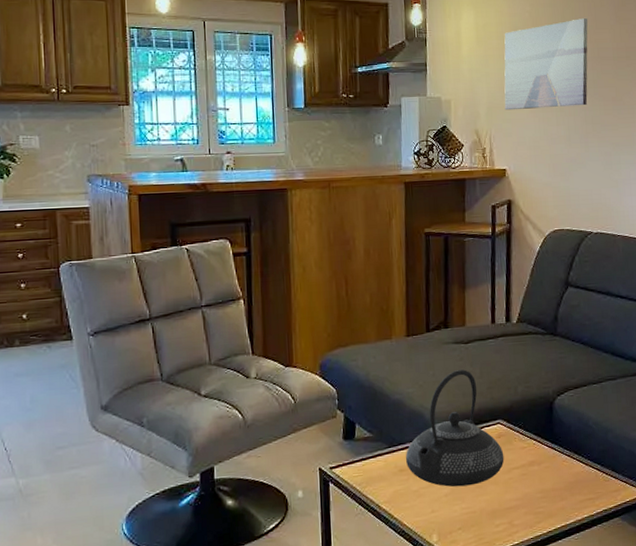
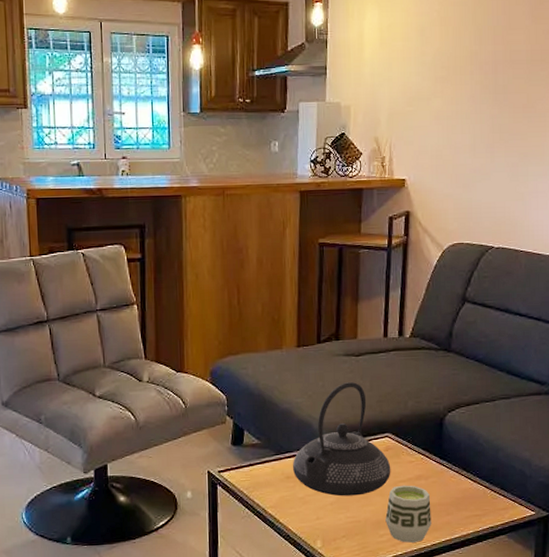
cup: none [500,471,547,532] -> present [385,485,432,543]
wall art: present [504,17,588,111] -> none [407,17,501,117]

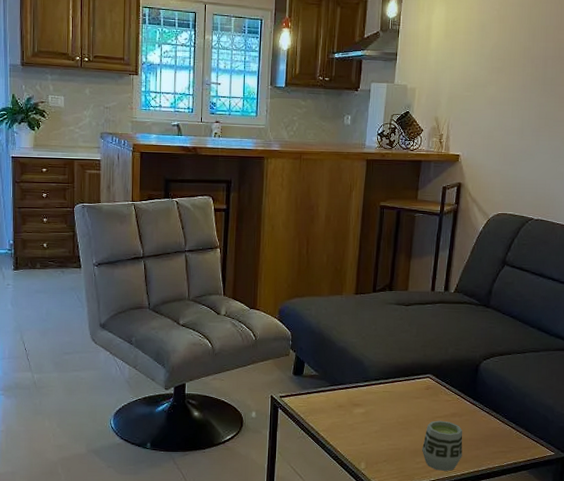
teapot: present [292,382,391,497] -> none [344,328,430,427]

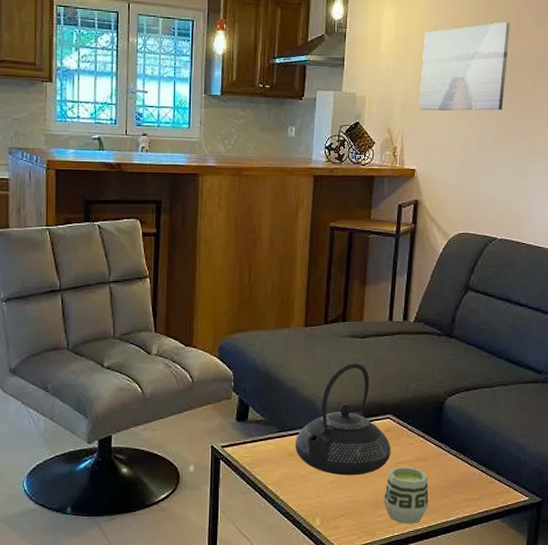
teapot: none [344,328,430,427] -> present [294,363,391,476]
wall art: none [464,18,553,102] -> present [419,21,510,111]

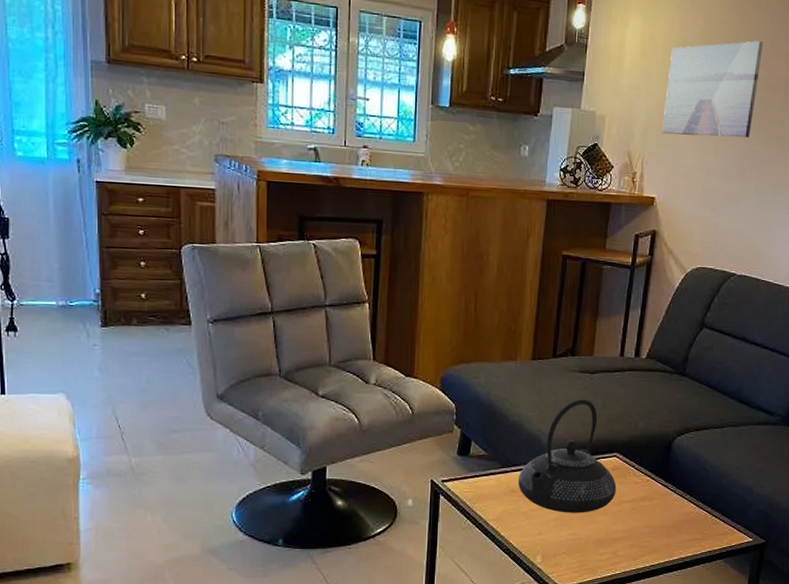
cup: present [384,466,429,524] -> none [607,505,653,562]

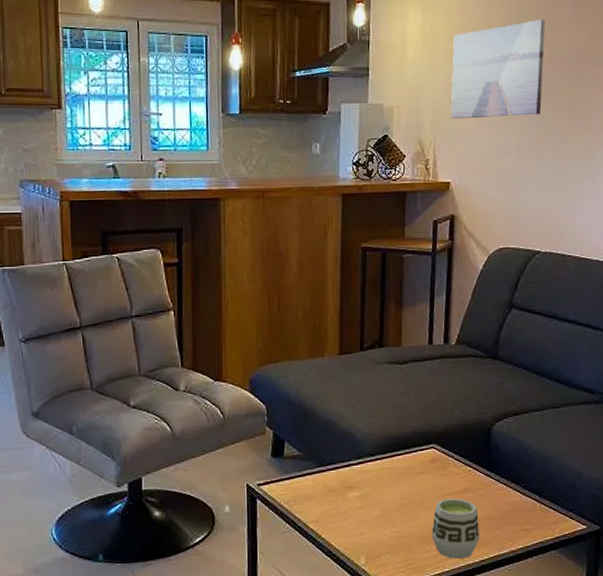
teapot: present [517,399,617,513] -> none [334,391,437,510]
cup: none [607,505,653,562] -> present [431,498,480,559]

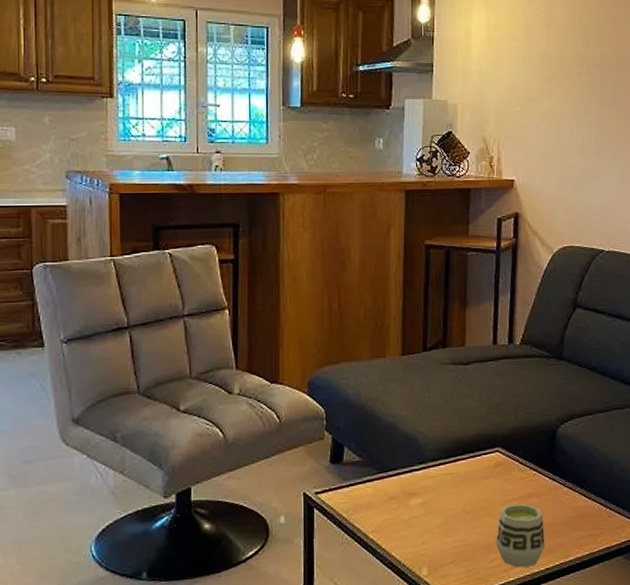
wall art: present [451,18,545,119] -> none [515,20,607,117]

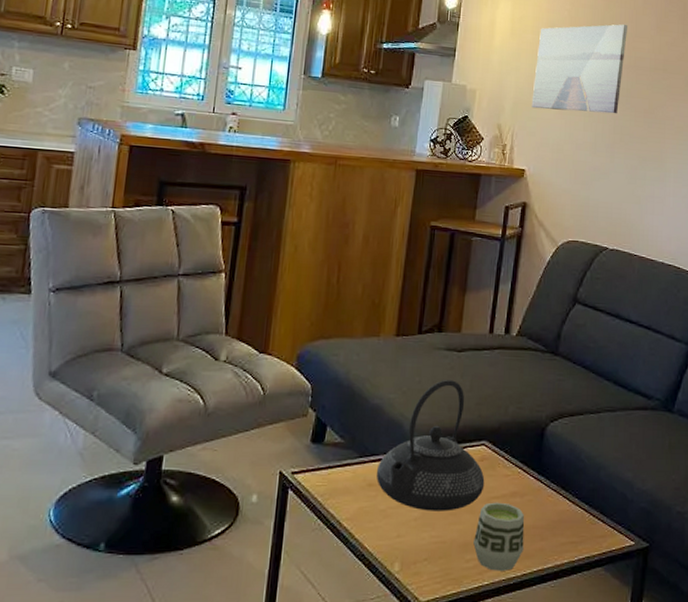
teapot: none [396,393,502,518] -> present [376,380,485,511]
wall art: none [515,20,607,117] -> present [531,24,627,114]

